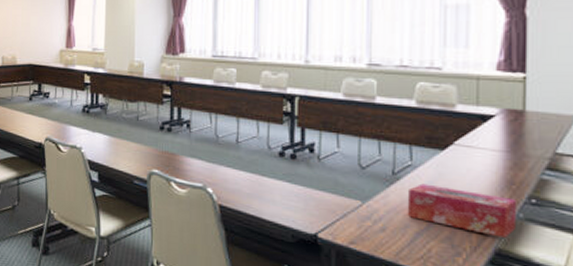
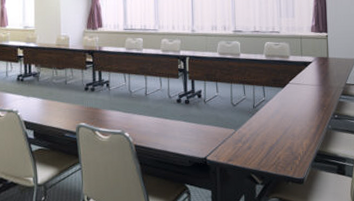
tissue box: present [407,183,517,238] -> none [263,112,328,143]

